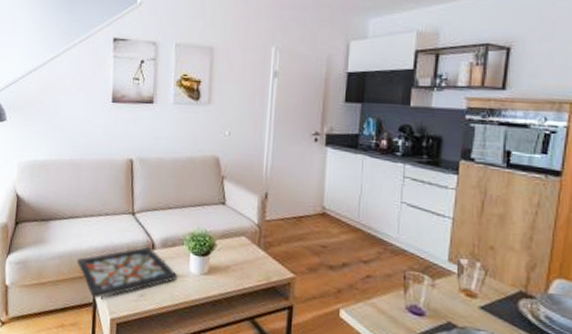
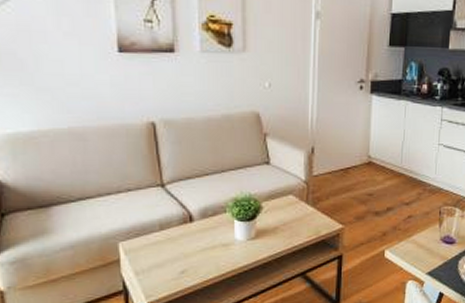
decorative tray: present [76,246,178,299] -> none [95,219,222,286]

